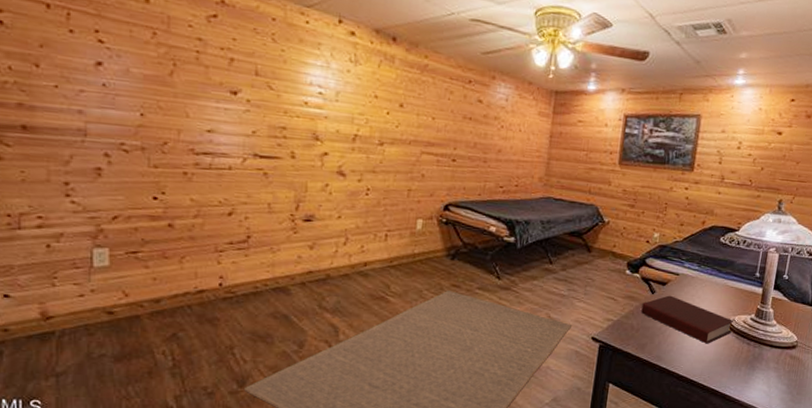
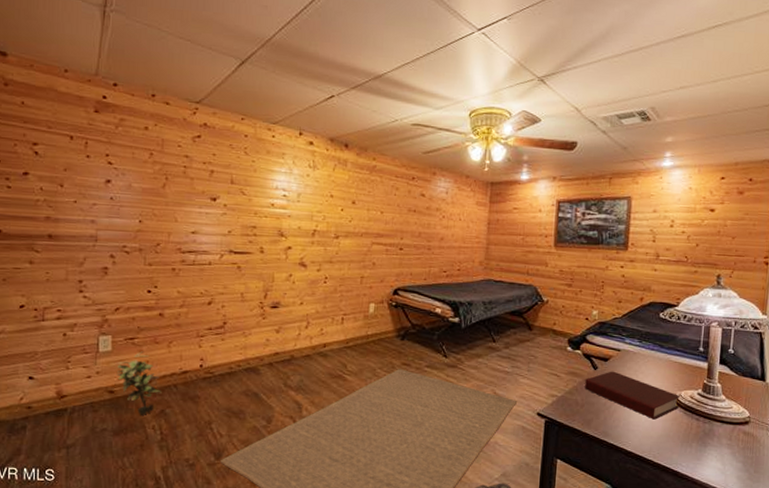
potted plant: none [116,267,175,339] -> present [116,351,163,415]

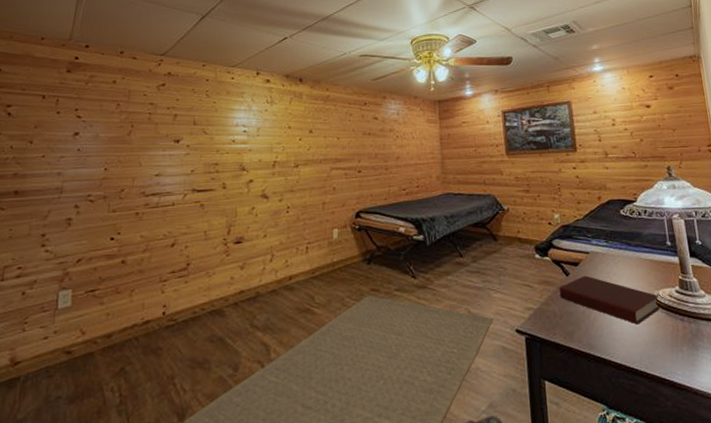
potted plant: present [116,351,163,415] -> none [74,303,123,376]

